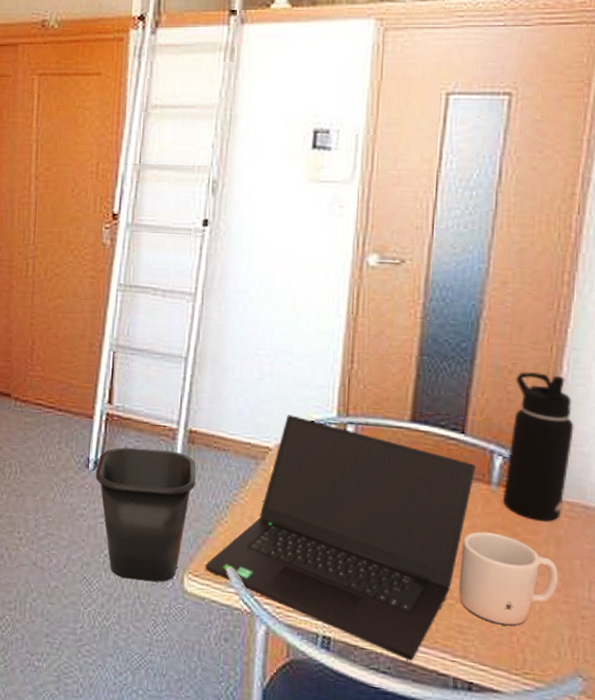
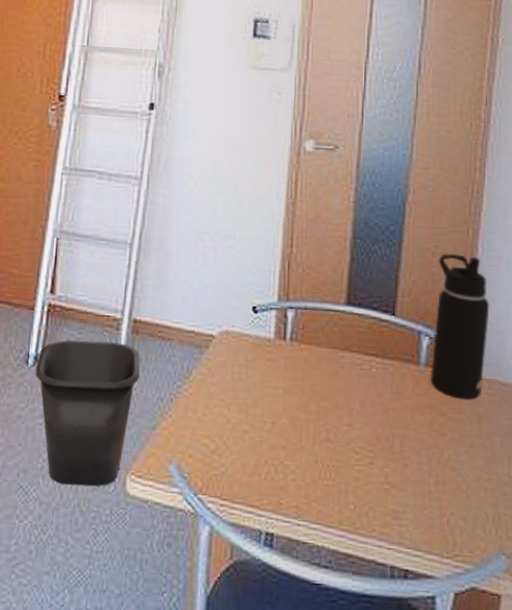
laptop: present [205,415,476,661] -> none [148,301,406,552]
mug: present [458,531,559,626] -> none [393,413,482,508]

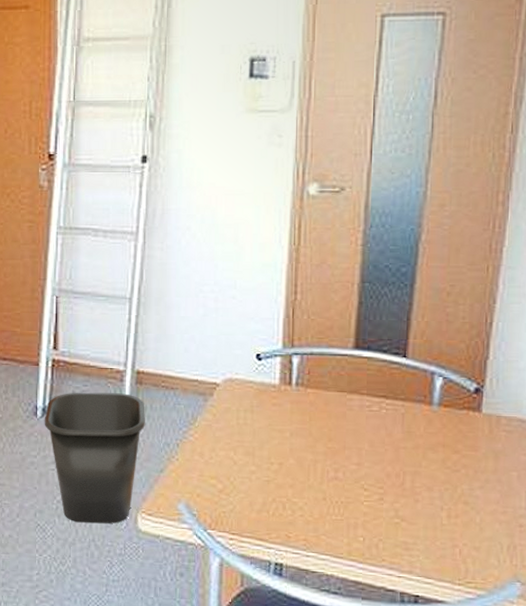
water bottle: present [431,253,490,399] -> none [444,292,510,437]

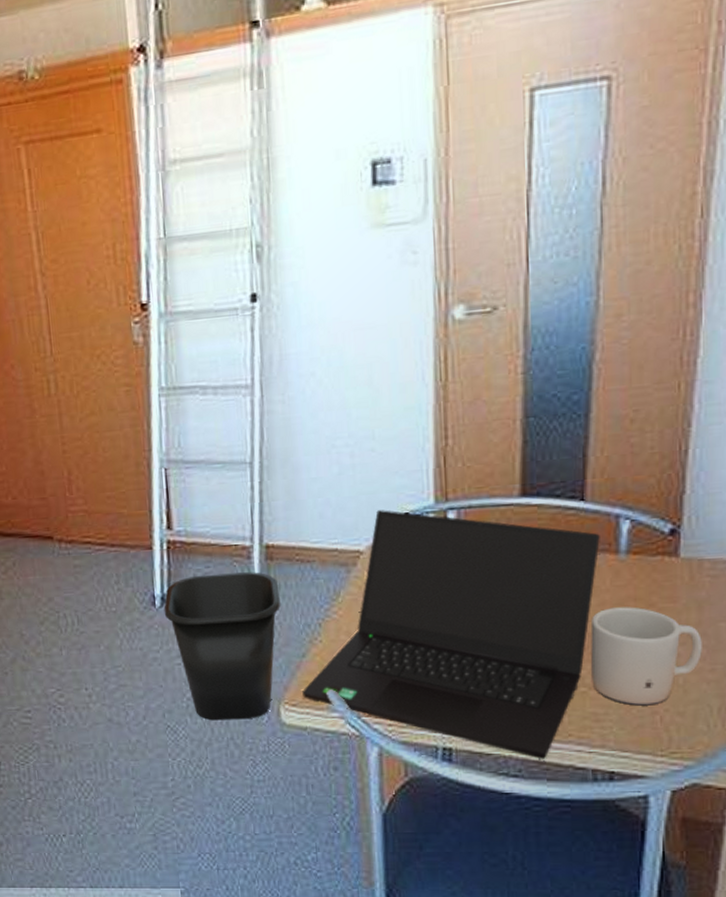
laptop: none [158,349,417,580] -> present [302,510,600,759]
mug: none [403,451,498,539] -> present [590,607,703,706]

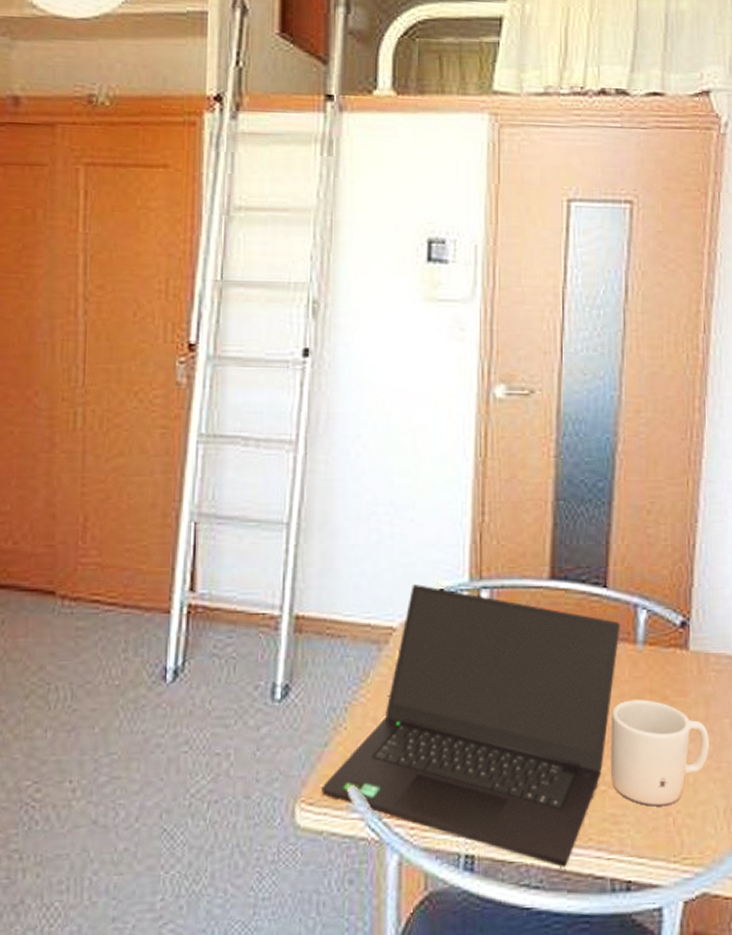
waste bin: present [164,572,280,721] -> none [175,645,306,823]

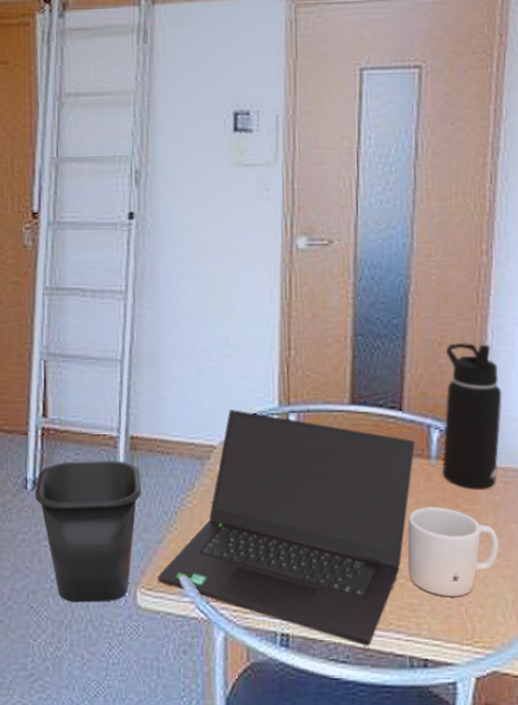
waste bin: none [175,645,306,823] -> present [35,461,141,603]
water bottle: none [650,509,715,679] -> present [442,342,502,489]

